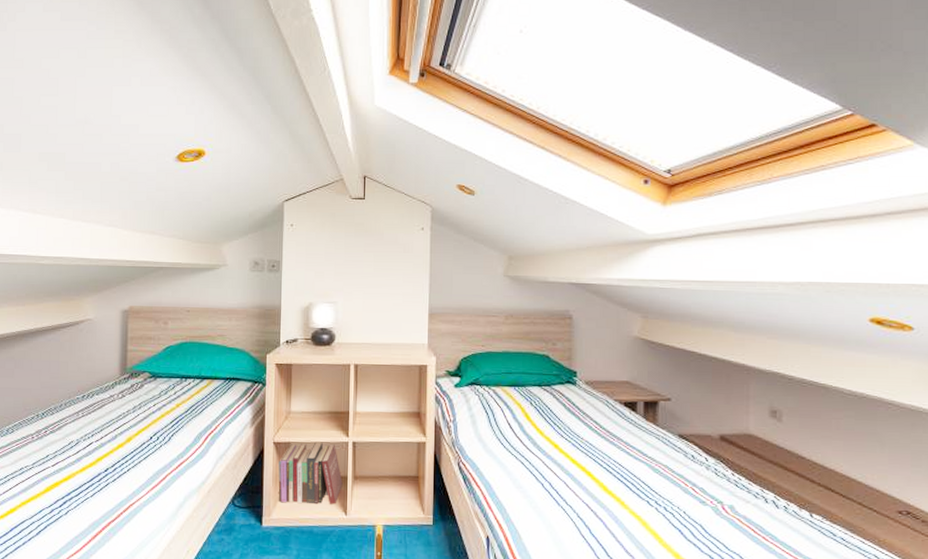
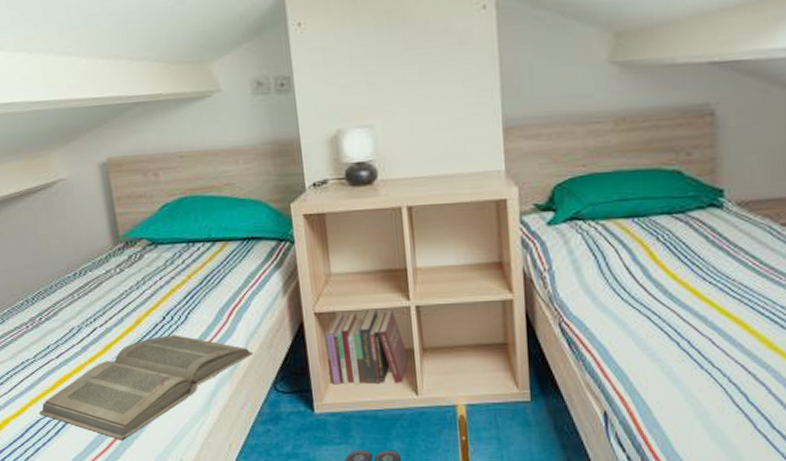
book: none [26,452,220,544] -> present [38,335,254,441]

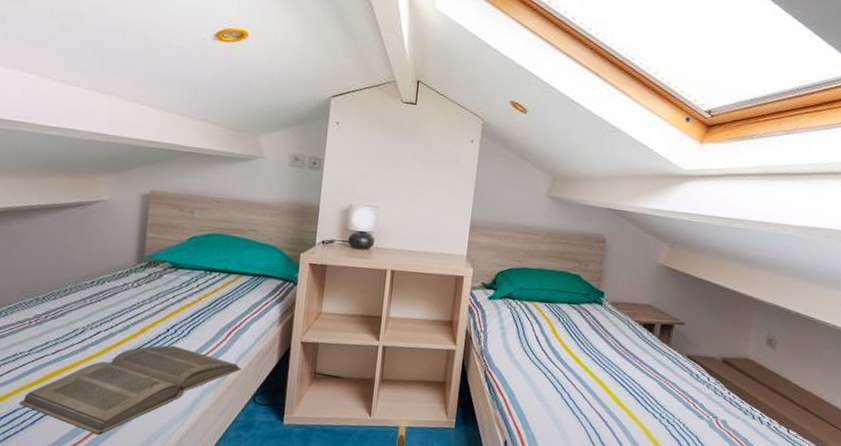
books: present [324,310,409,385] -> none [302,344,370,406]

